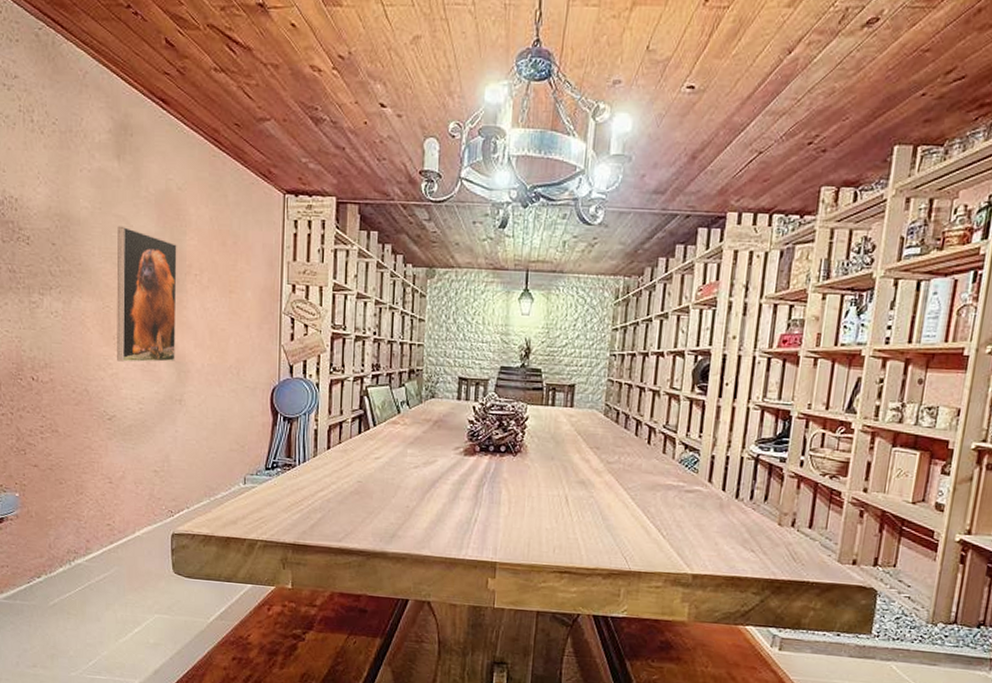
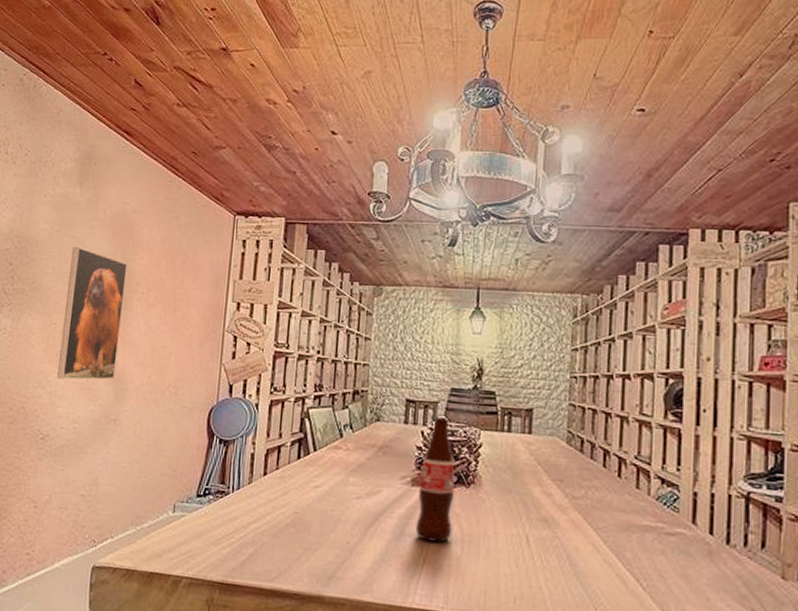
bottle: none [468,393,504,504] -> present [415,417,455,543]

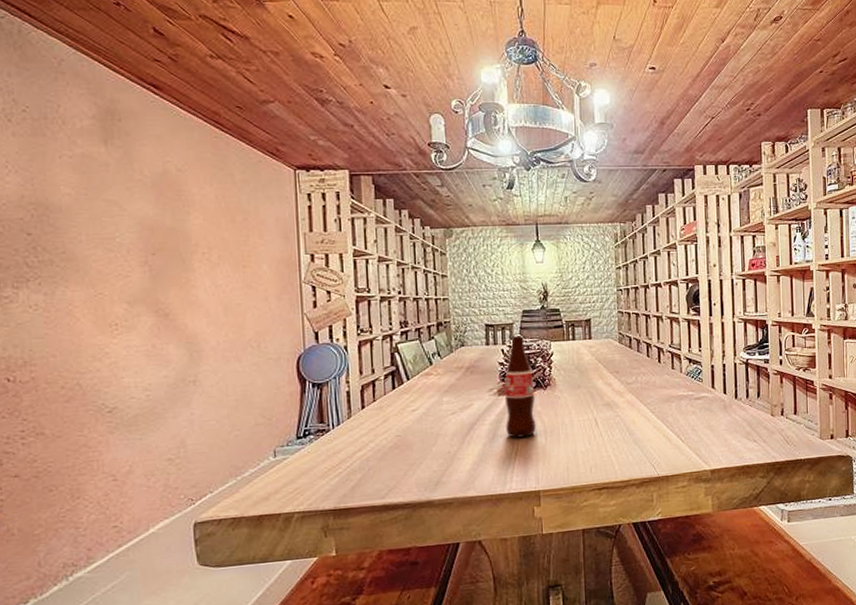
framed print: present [57,246,128,380] -> none [108,210,186,350]

